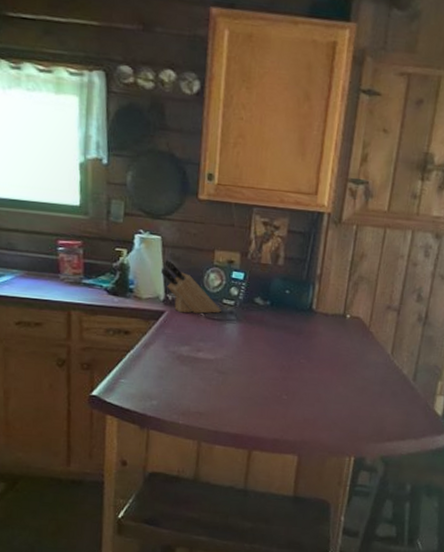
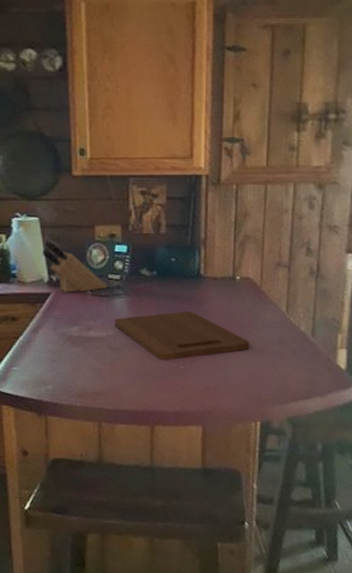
cutting board: none [224,342,353,389] -> present [115,311,250,360]

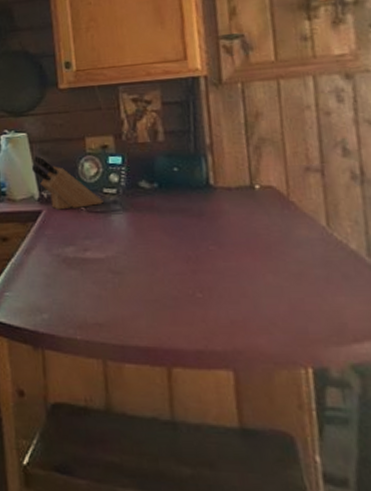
cutting board: present [115,311,250,360] -> none [114,227,284,286]

